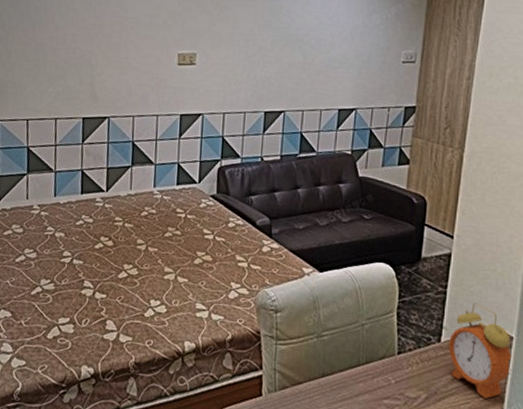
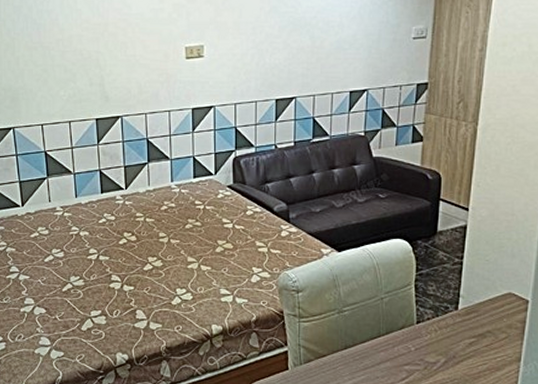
alarm clock: present [449,302,512,399] -> none [466,270,527,359]

